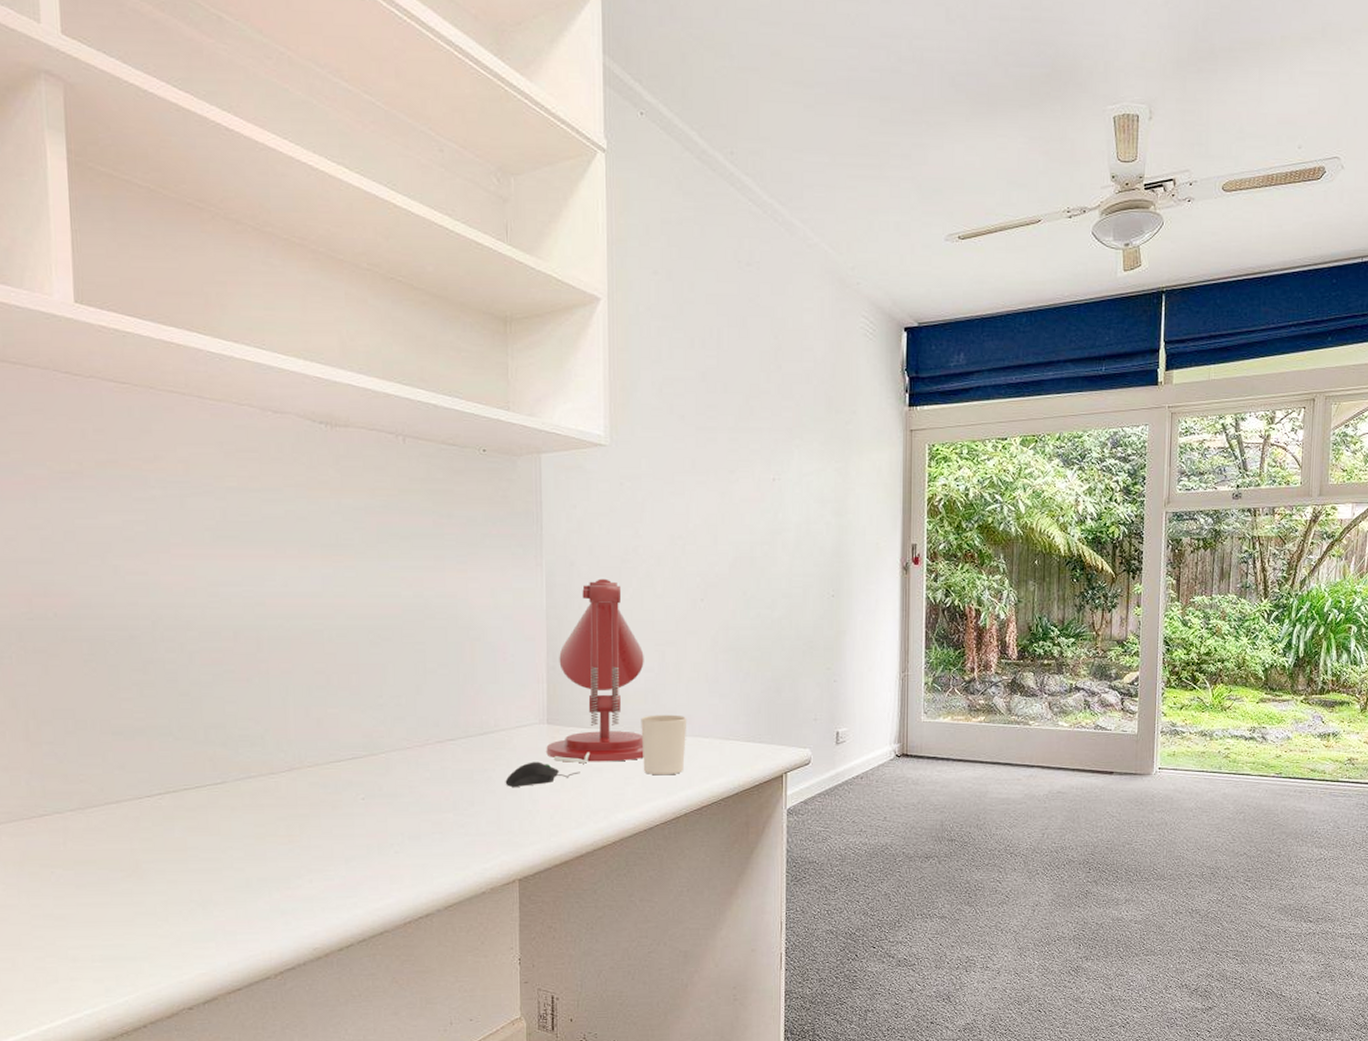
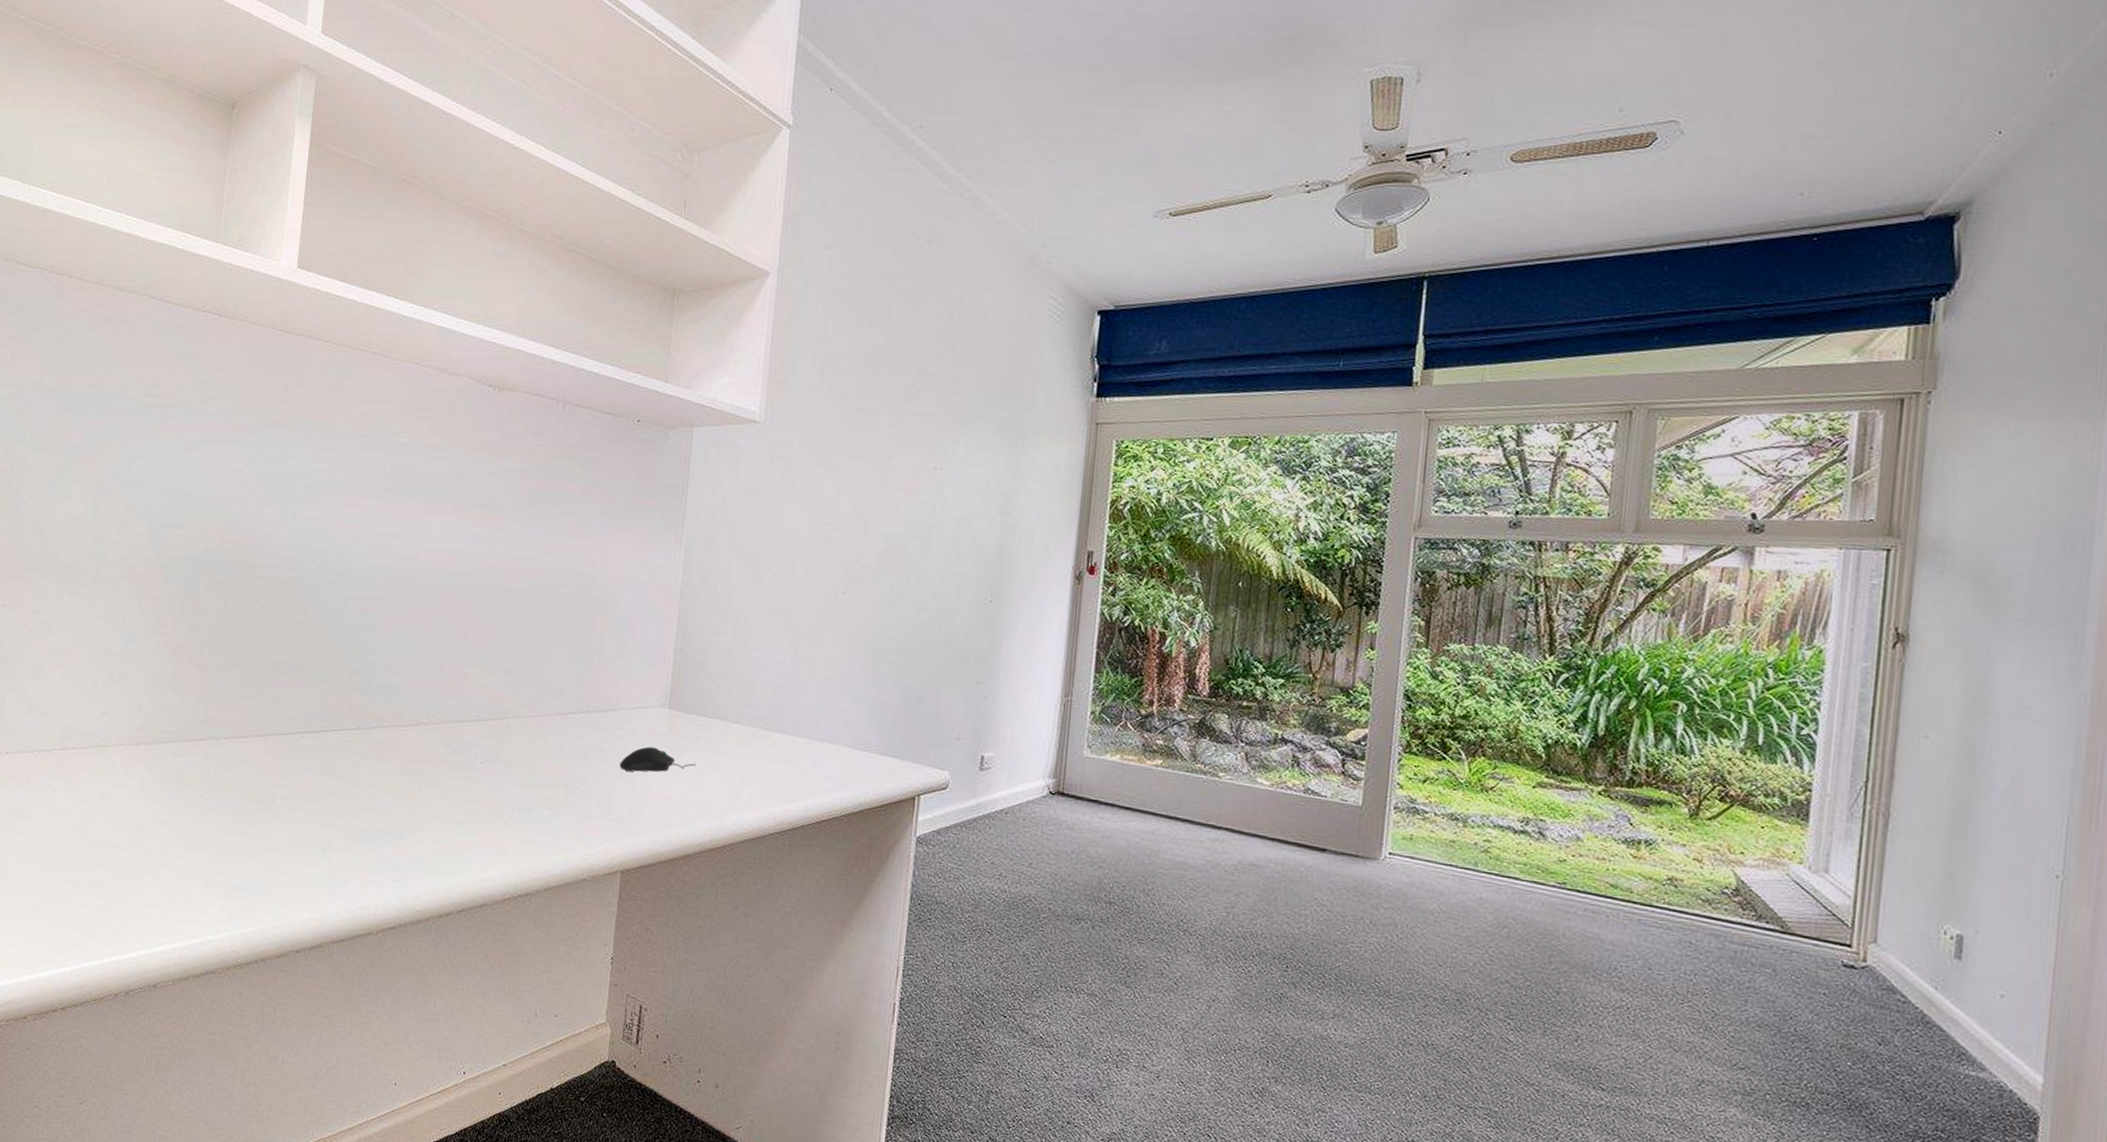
desk lamp: present [546,578,644,764] -> none [664,560,776,759]
mug: present [641,714,687,776] -> none [762,711,815,780]

